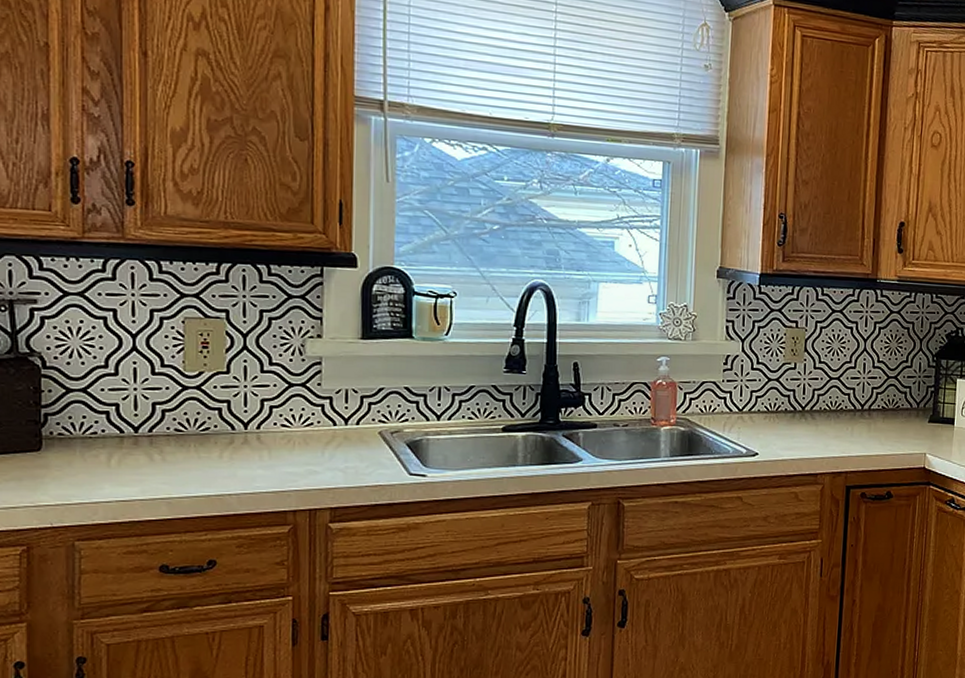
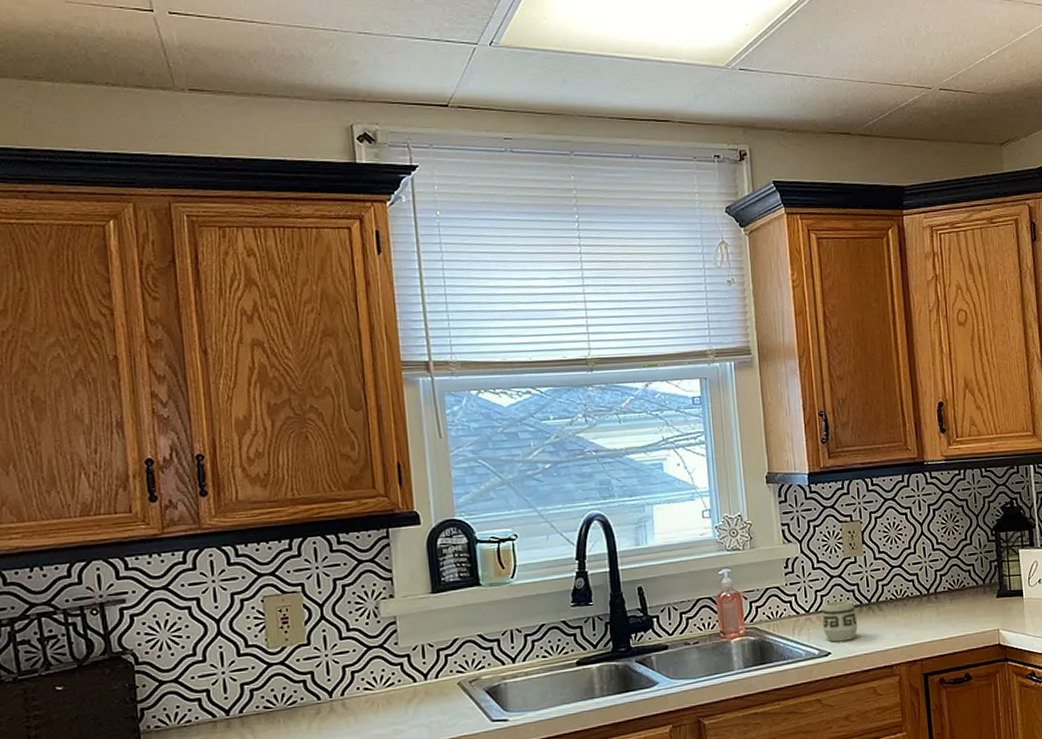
cup: none [753,403,789,444] -> present [822,600,858,642]

